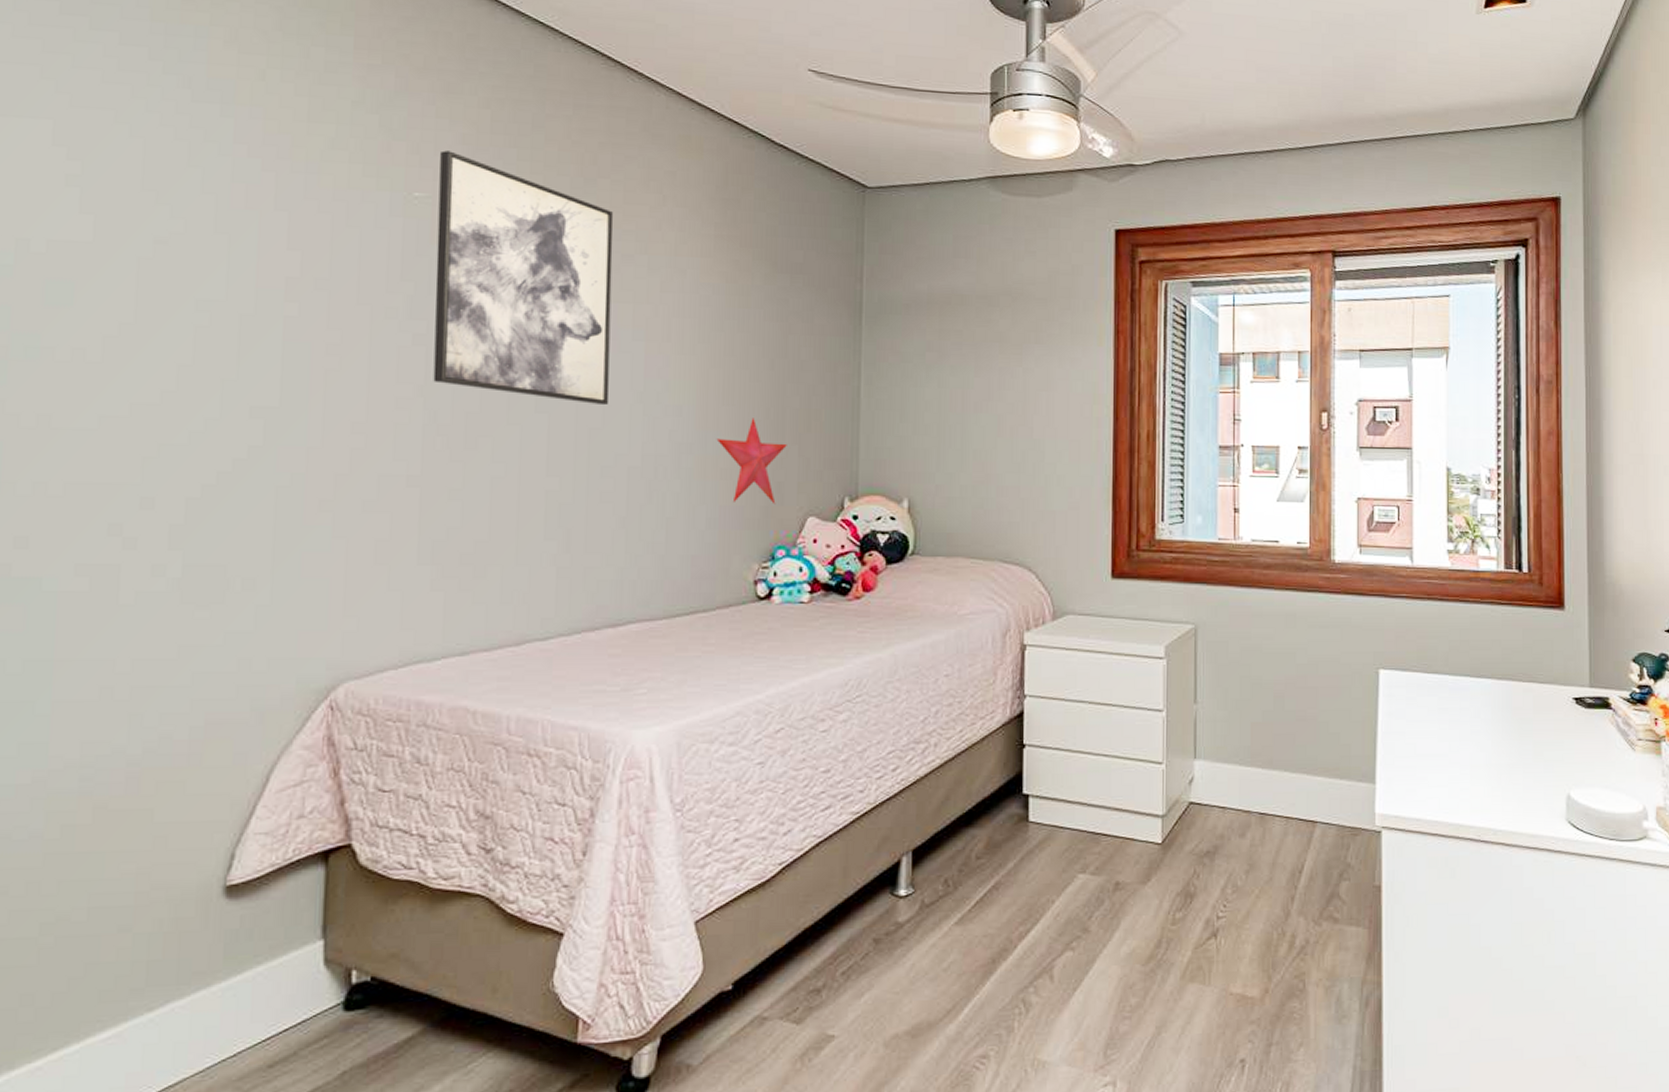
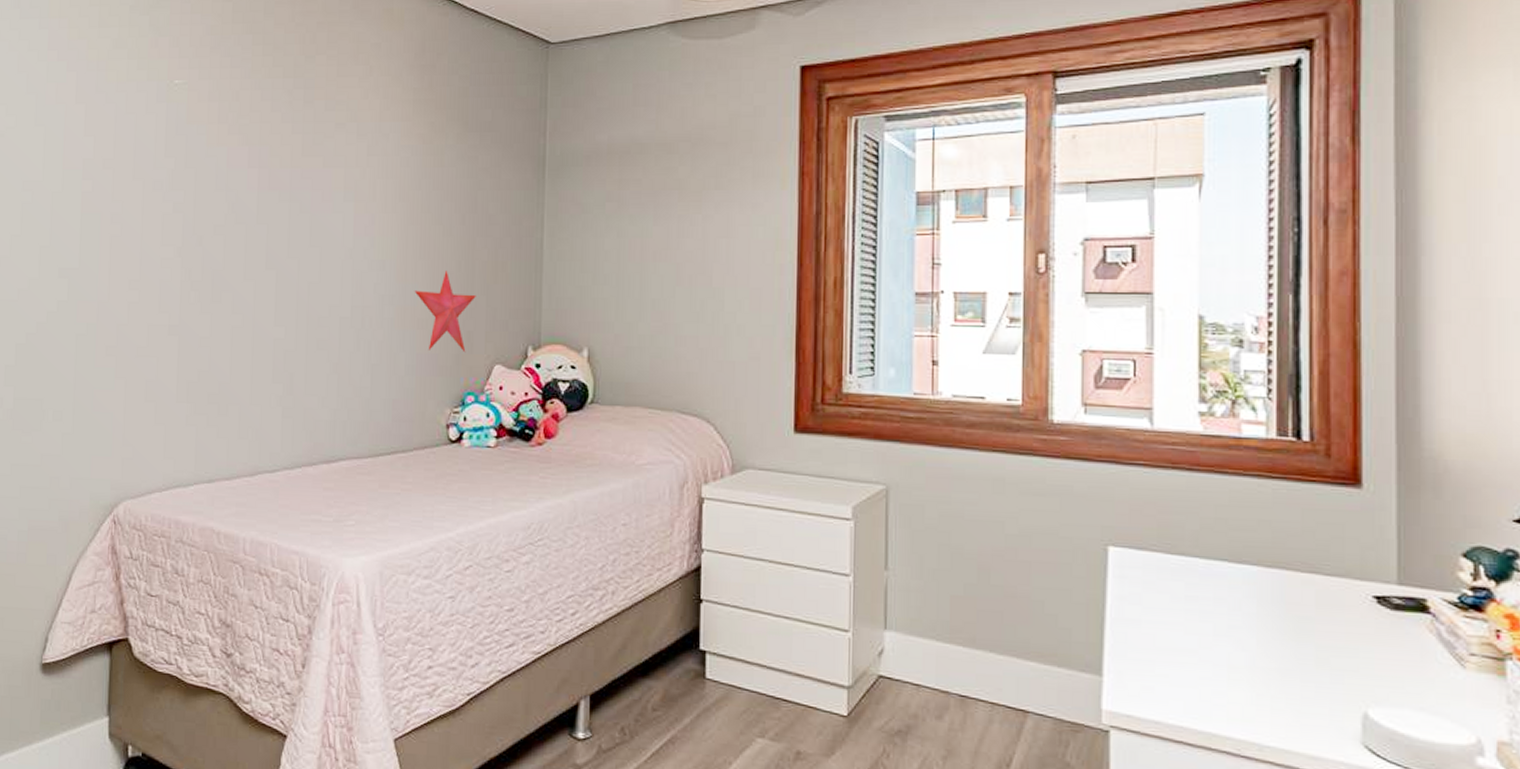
wall art: present [433,150,613,406] -> none [188,41,329,262]

